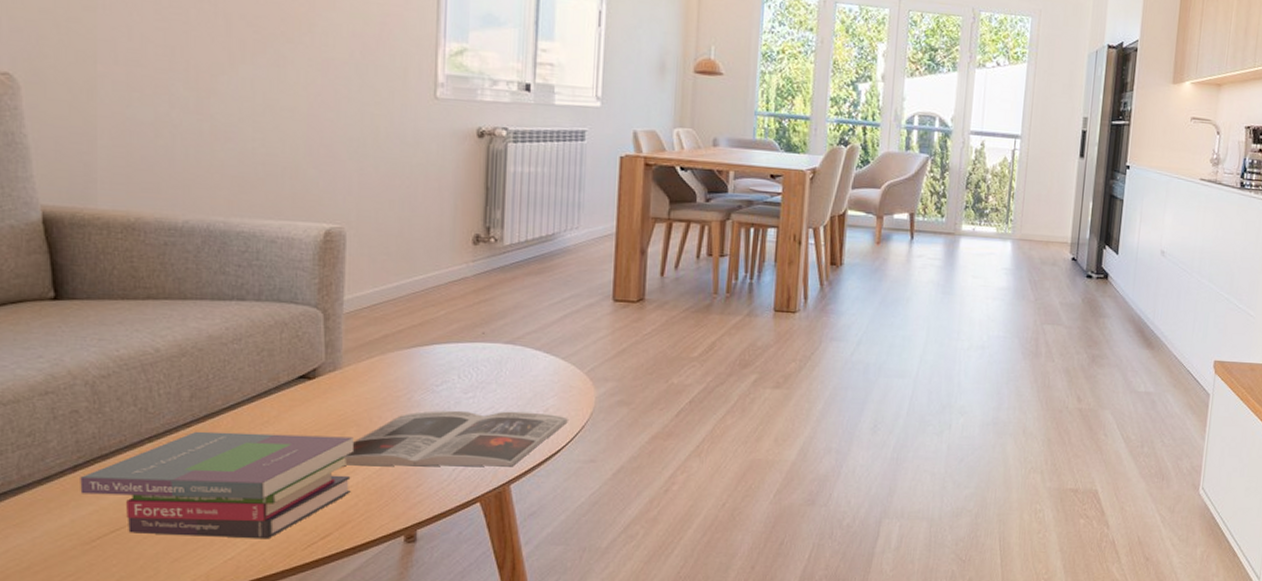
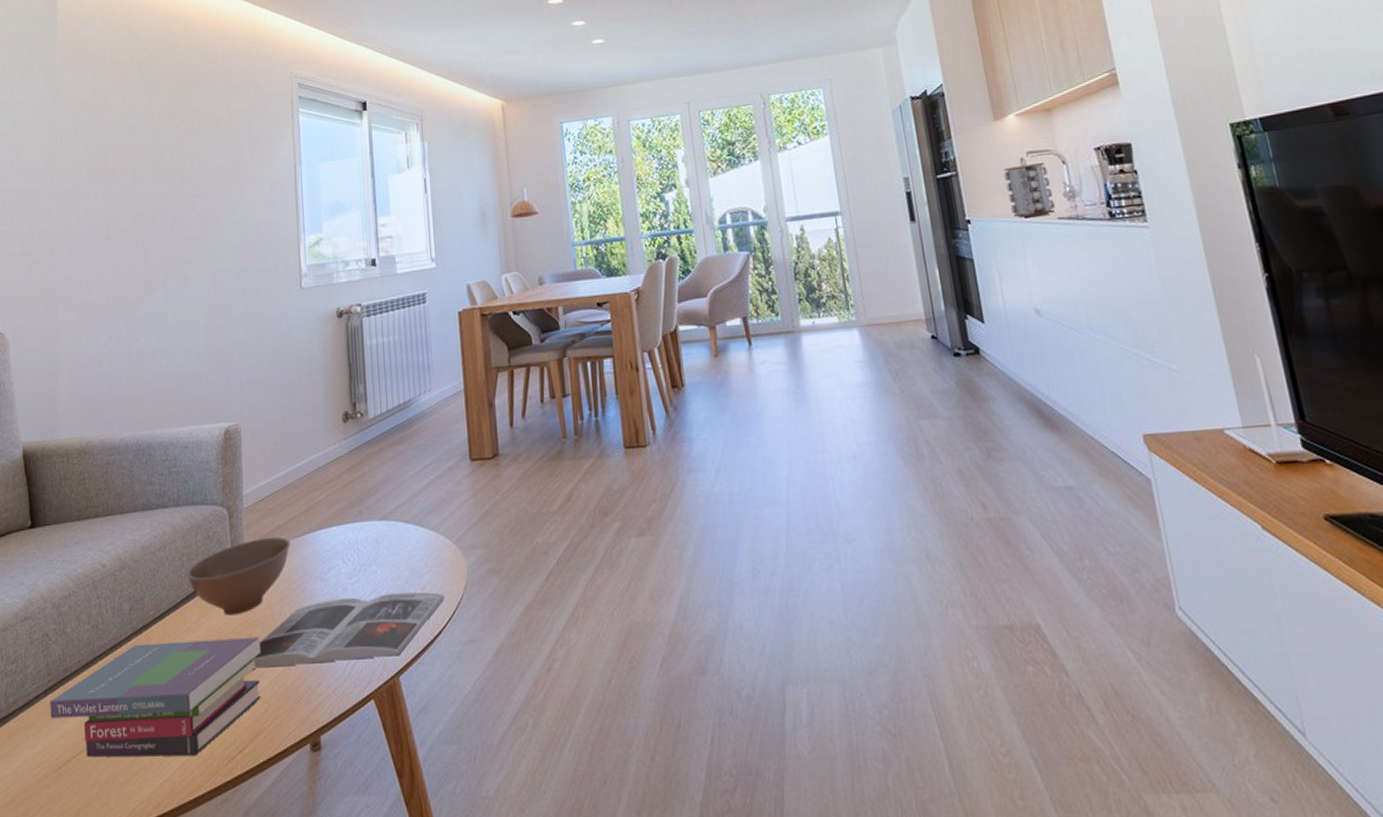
bowl: none [266,344,399,415] -> present [186,536,291,616]
spice rack: none [1165,120,1204,175] -> present [1003,156,1056,219]

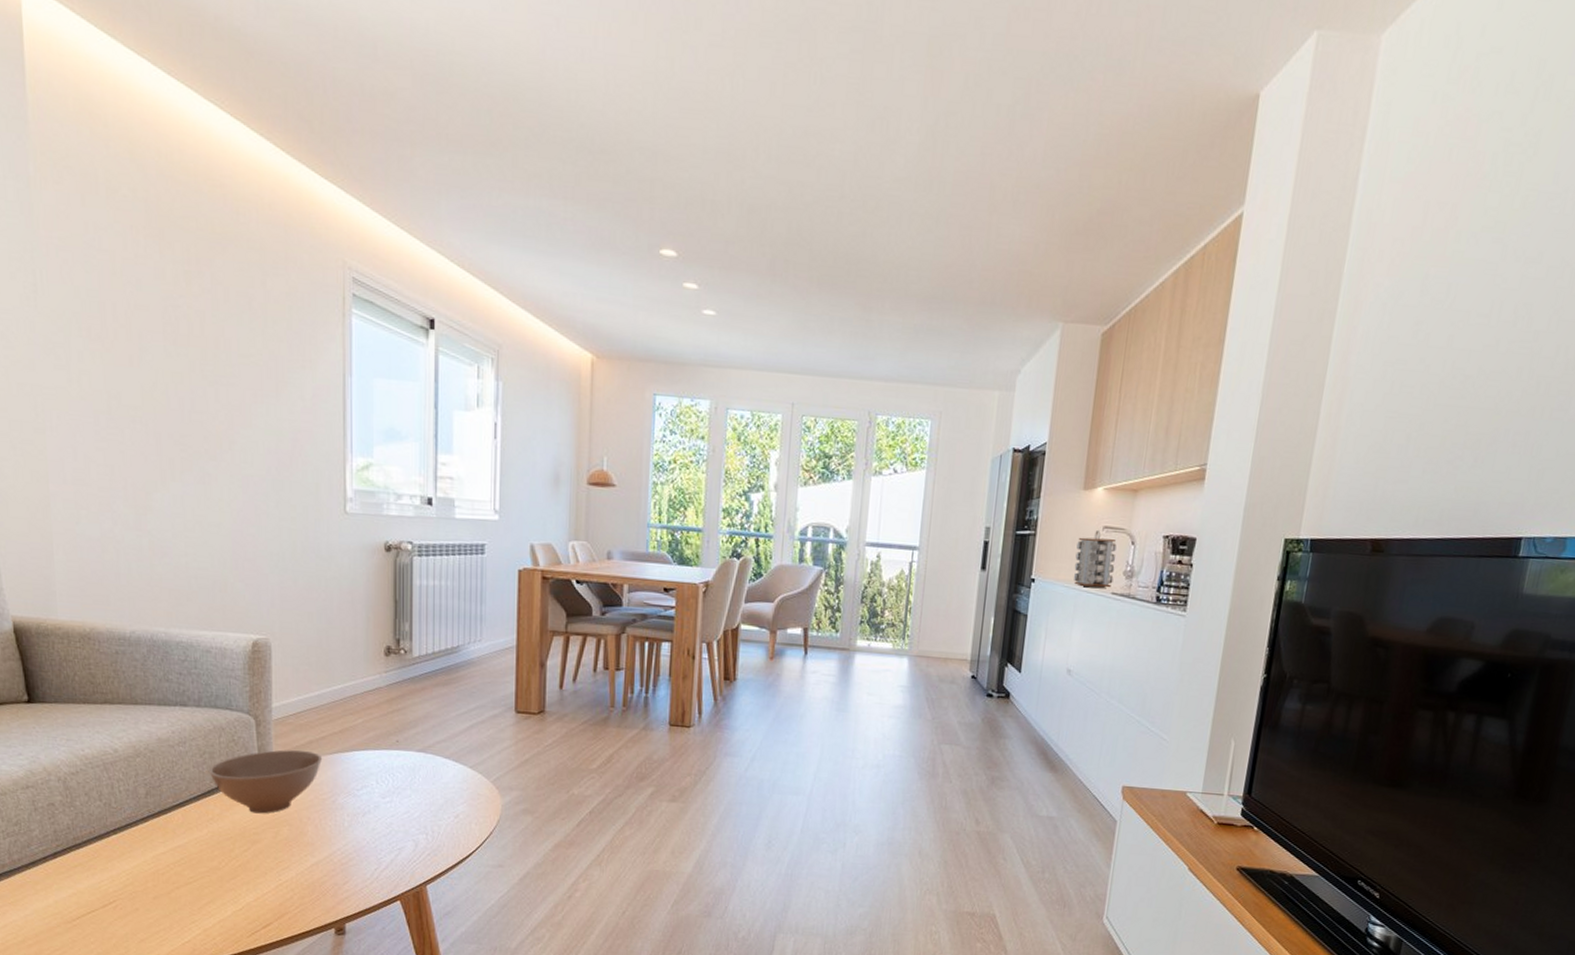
books: present [50,637,262,757] -> none [59,825,288,926]
magazine: present [252,592,446,668] -> none [278,813,478,869]

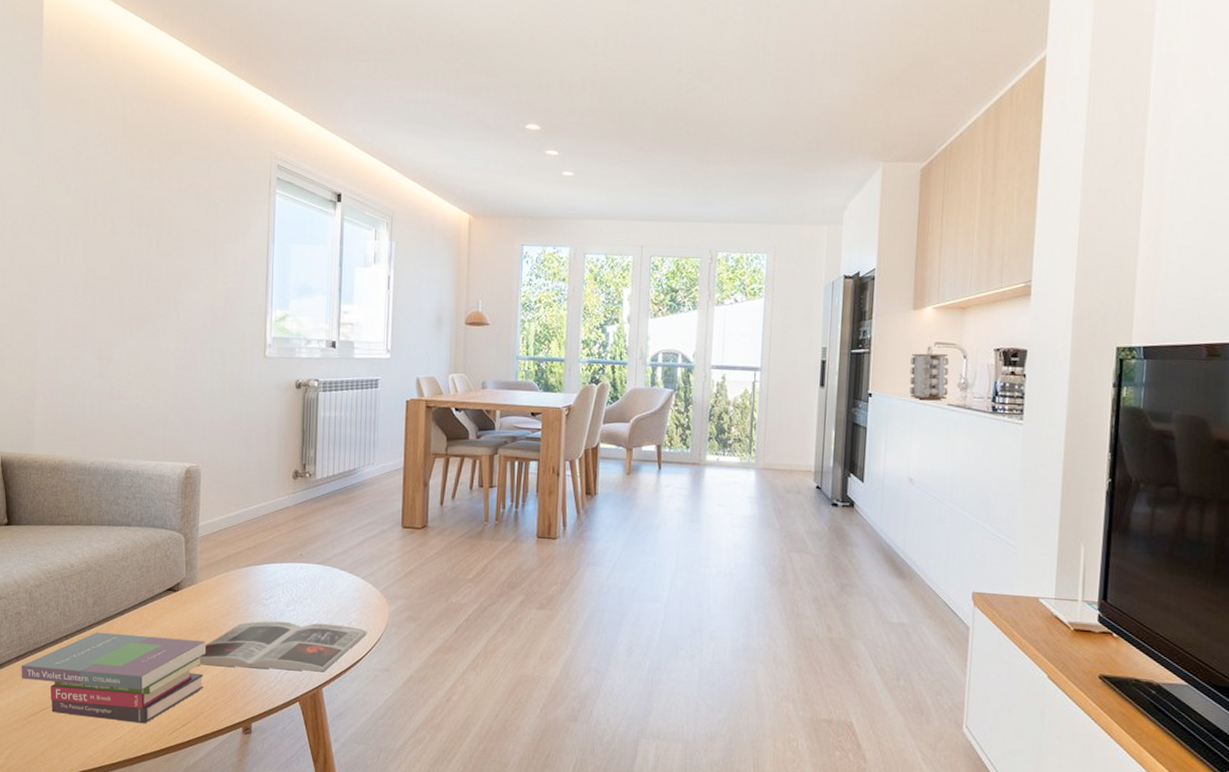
books: none [59,825,288,926] -> present [21,631,207,724]
bowl: present [208,749,323,814] -> none [144,563,239,621]
magazine: none [278,813,478,869] -> present [198,621,368,672]

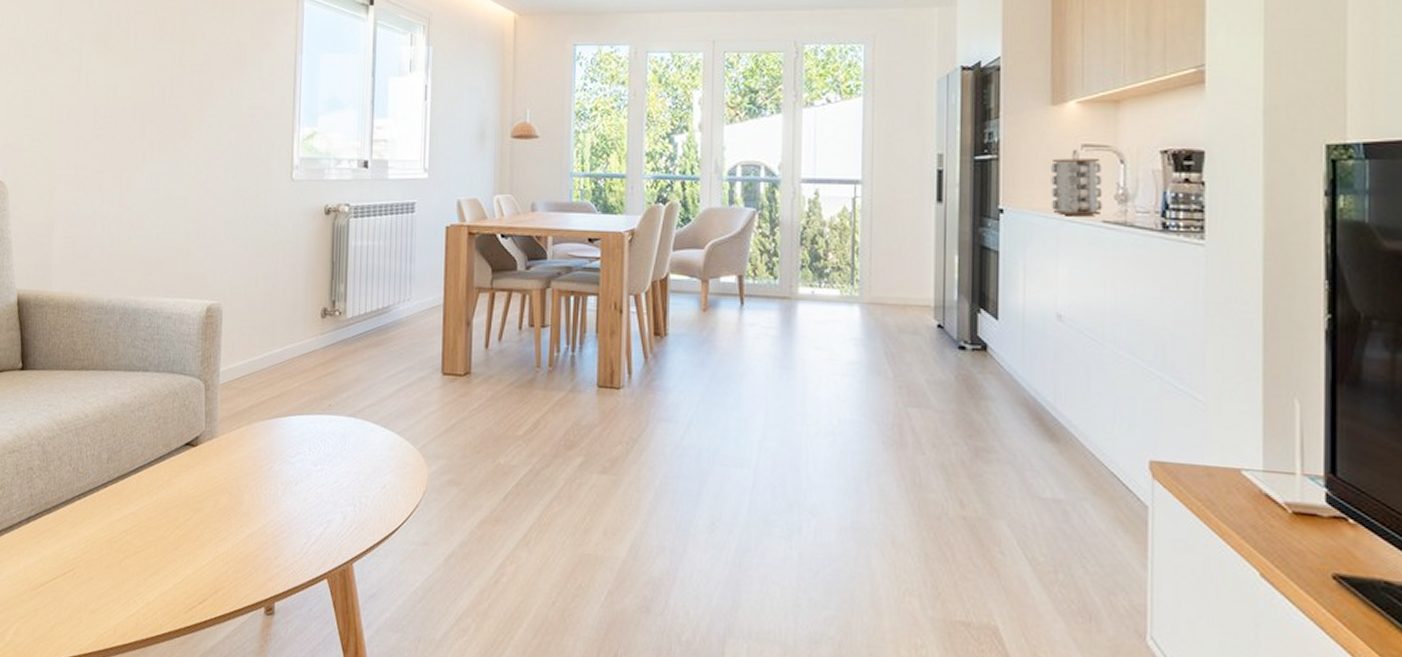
books: present [21,631,207,724] -> none [31,491,226,599]
magazine: present [198,621,368,672] -> none [217,482,405,544]

